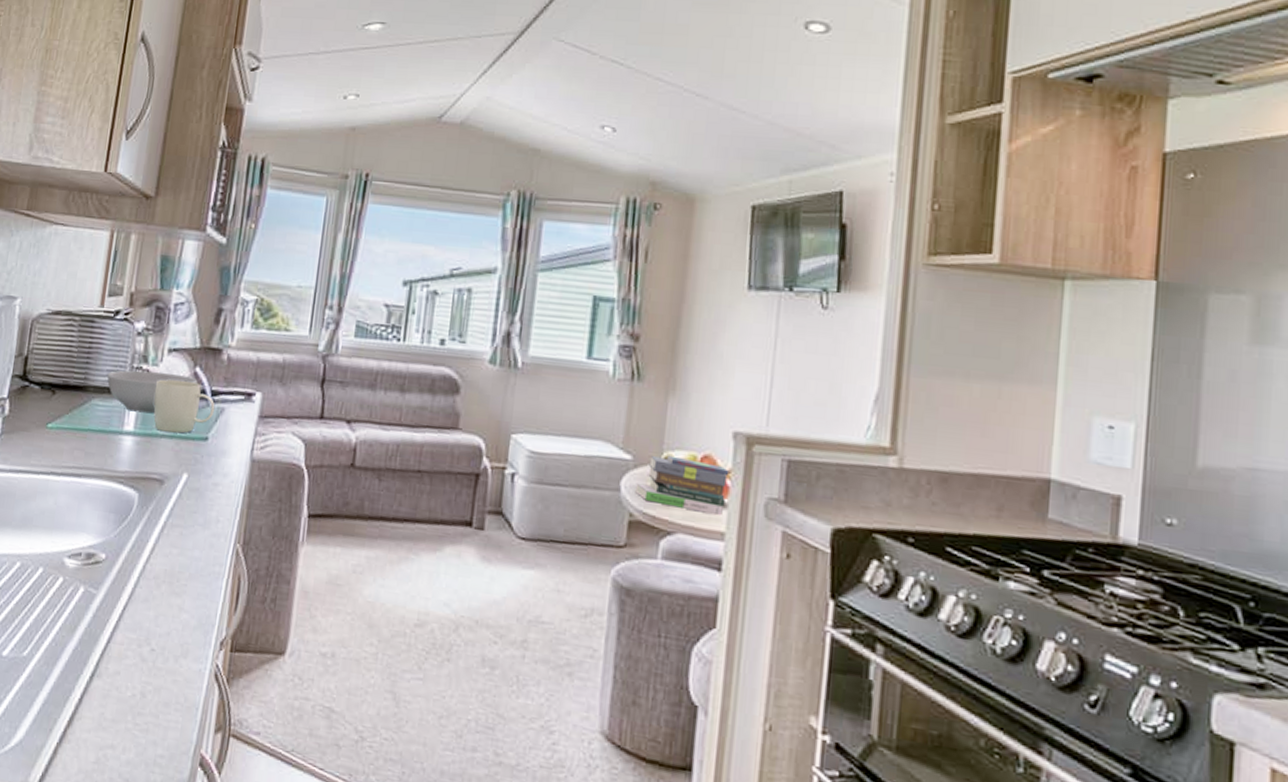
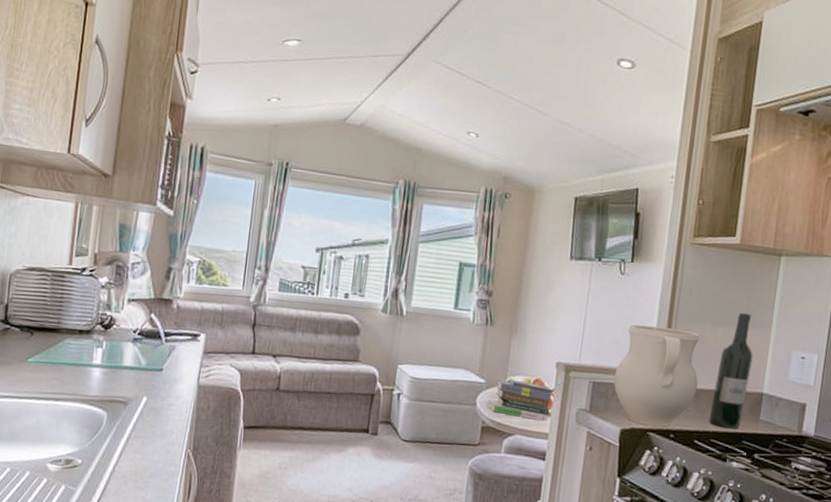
bowl: present [107,370,198,414] -> none [77,316,153,350]
mug: present [153,379,216,434] -> none [117,323,168,366]
ceramic jug: none [819,378,948,528] -> present [614,324,700,428]
wine bottle: none [967,361,1032,532] -> present [709,312,754,429]

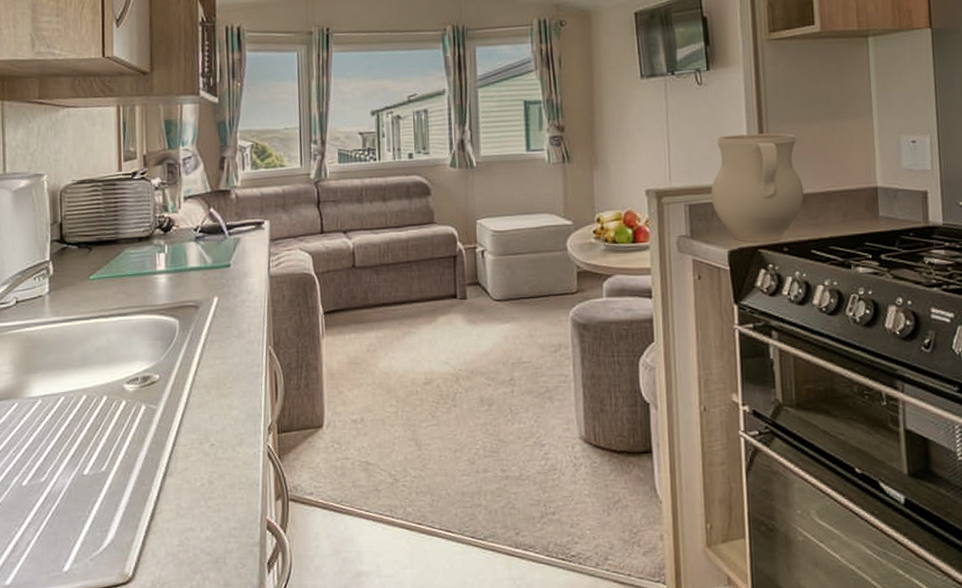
books: present [487,379,553,422] -> none [578,216,647,257]
wine bottle: present [709,312,754,429] -> none [822,103,860,232]

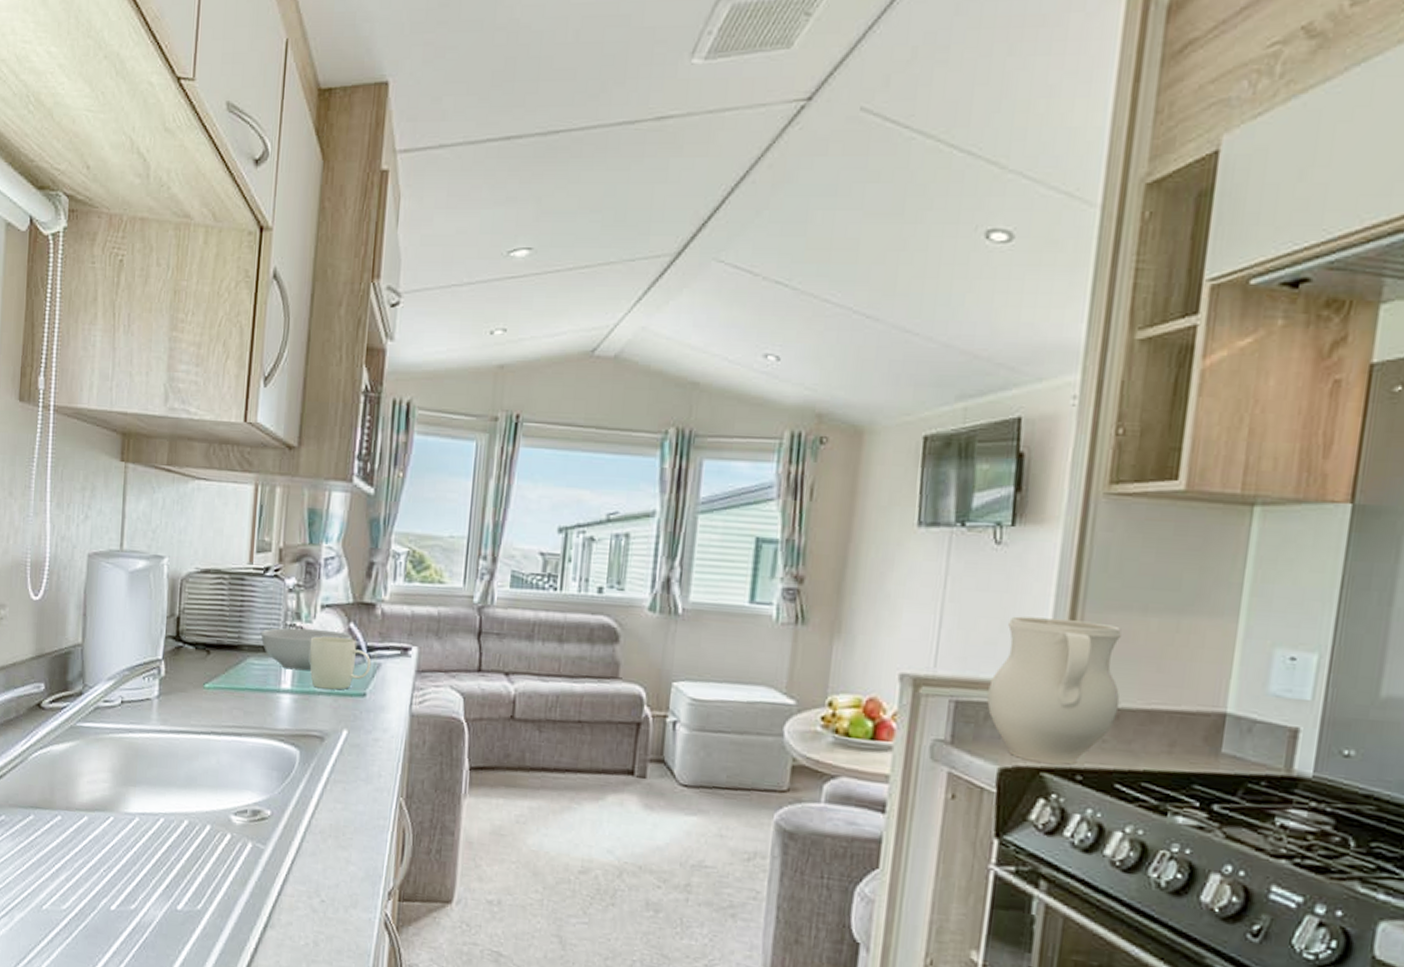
bowl: none [134,217,214,254] -> present [260,628,353,671]
mug: none [177,220,232,266] -> present [309,636,372,690]

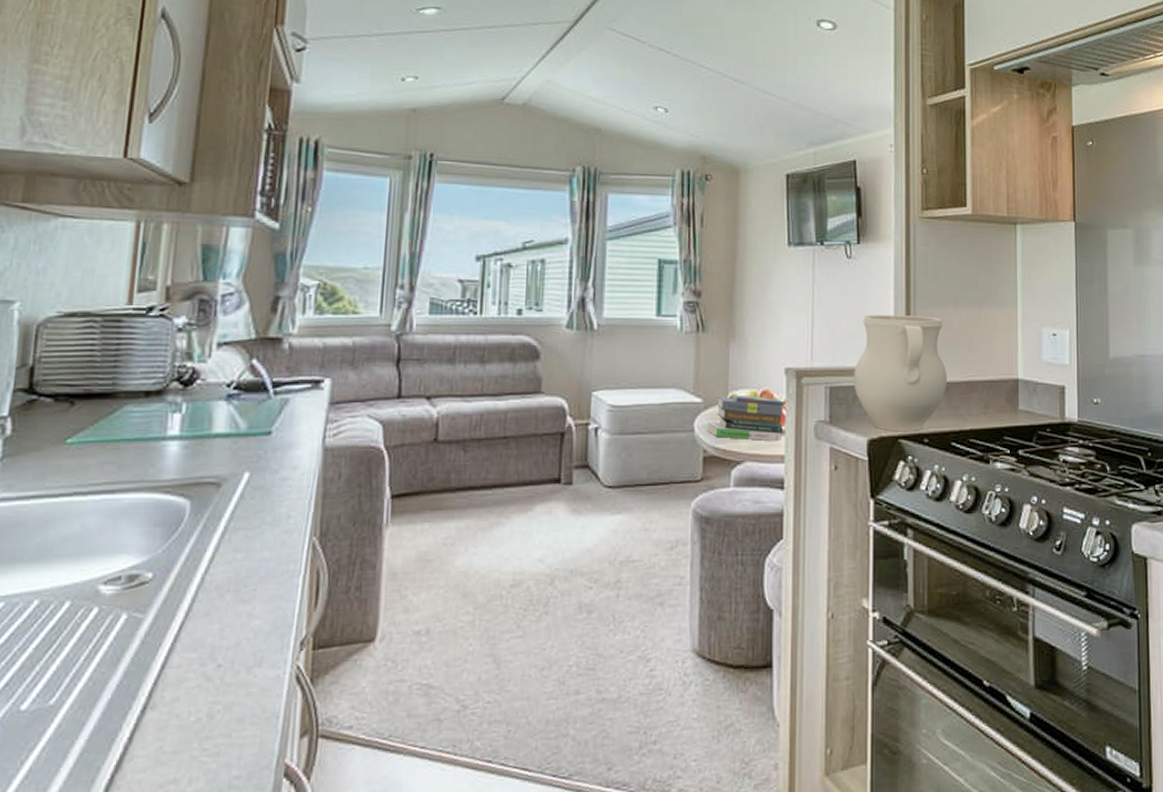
bowl: present [260,628,353,671] -> none [141,369,255,414]
mug: present [309,636,372,690] -> none [202,374,278,431]
books: none [799,699,895,759] -> present [707,394,784,442]

